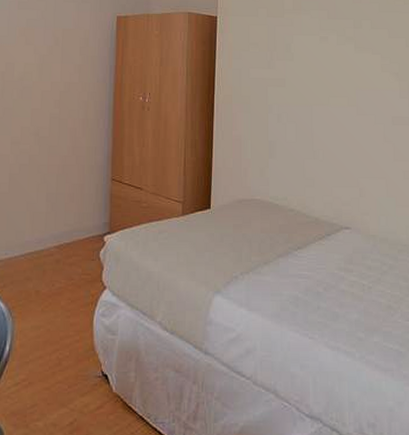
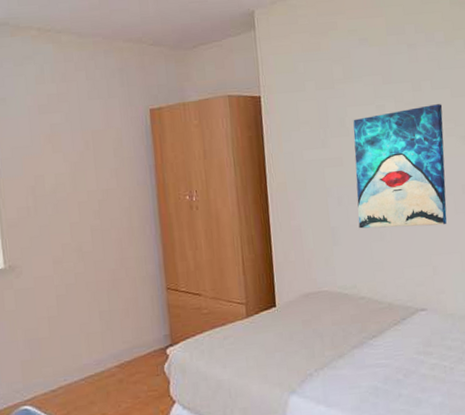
wall art: none [294,42,380,152] -> present [353,104,447,229]

